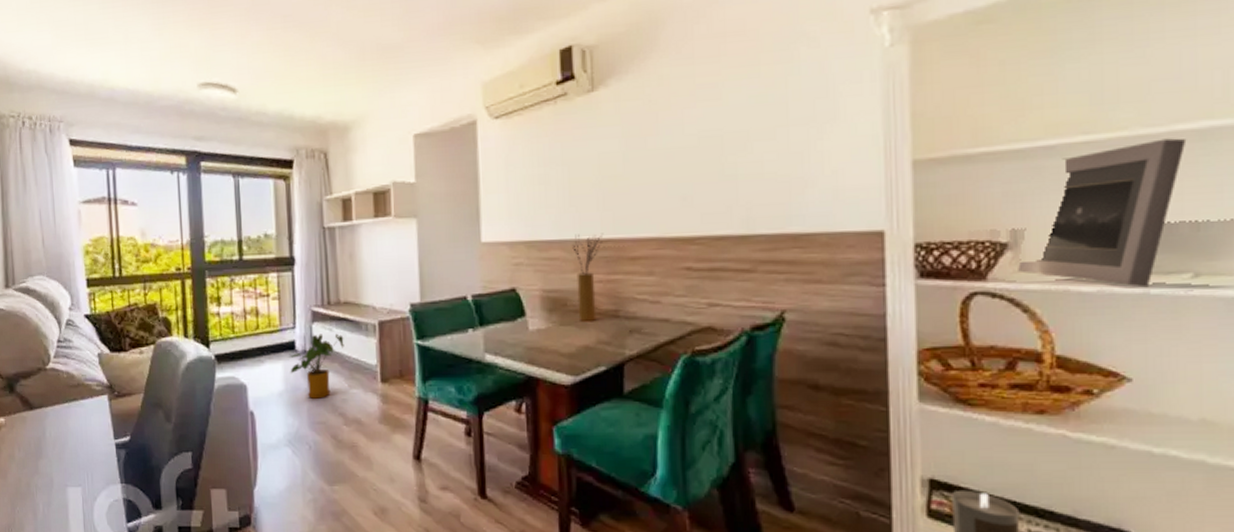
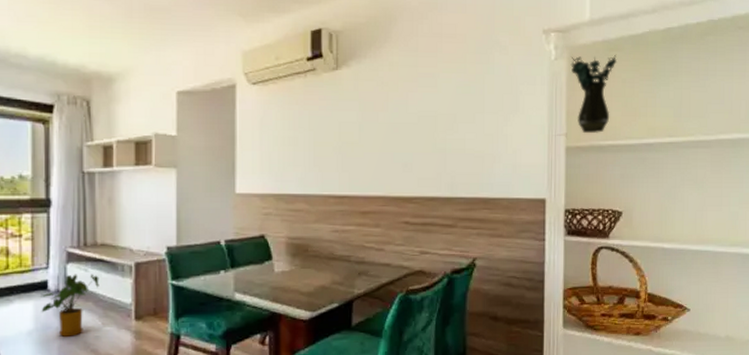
vase: present [572,233,604,323] -> none [315,190,341,266]
vase: none [915,27,990,141] -> present [570,54,618,134]
picture frame: present [1018,138,1187,288] -> none [628,144,726,246]

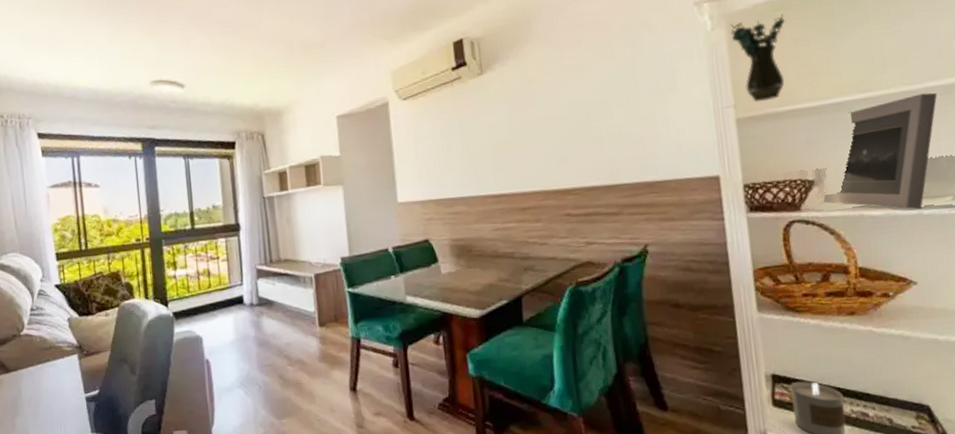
house plant: present [41,274,99,337] -> none [238,287,286,345]
picture frame: none [628,144,726,246] -> present [823,92,938,210]

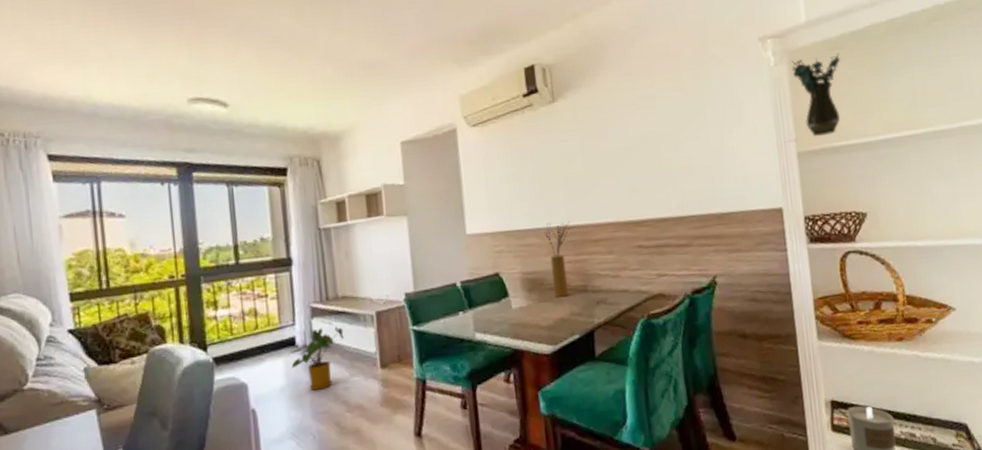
house plant: none [238,287,286,345] -> present [290,326,344,390]
vase: none [473,189,498,264] -> present [545,220,570,298]
picture frame: present [823,92,938,210] -> none [875,131,971,241]

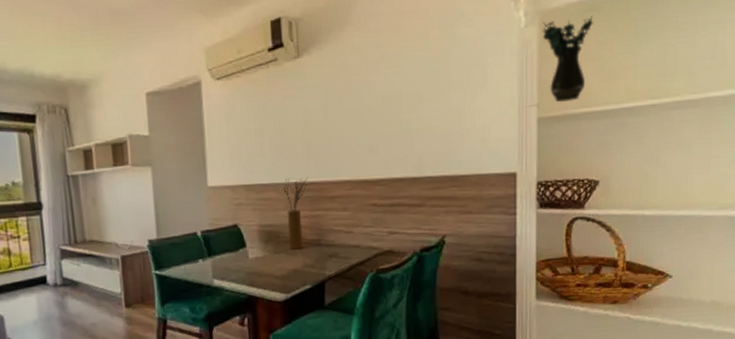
house plant: present [290,326,344,390] -> none [42,268,92,324]

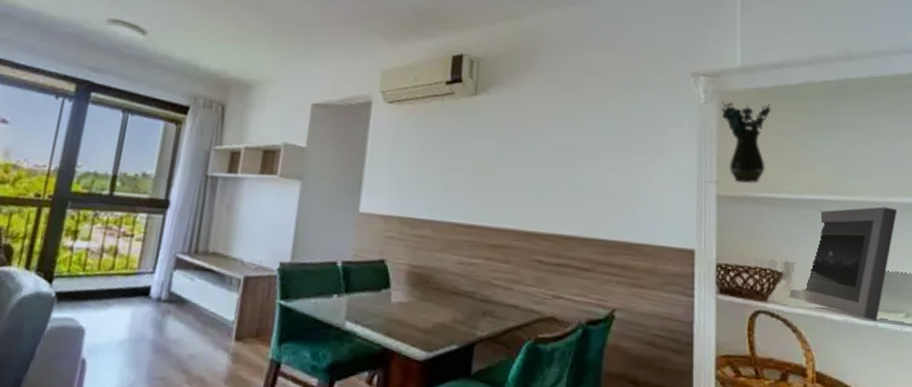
vase: present [283,177,308,251] -> none [438,217,471,301]
picture frame: none [605,102,716,211] -> present [789,206,898,322]

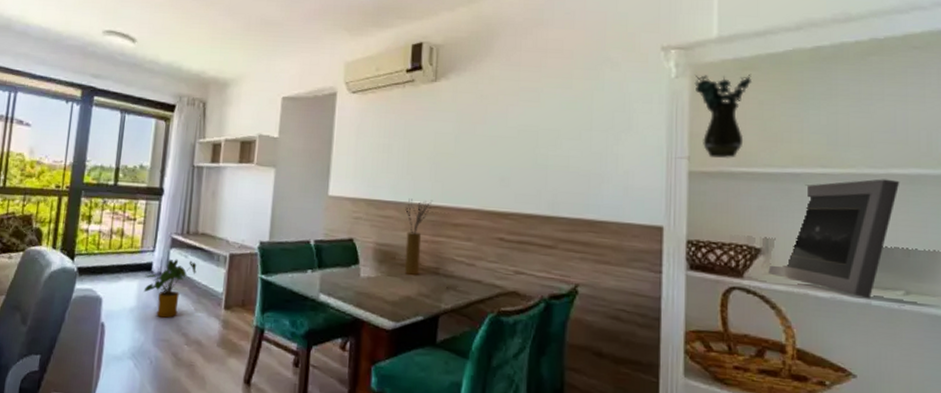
house plant: none [138,282,205,352] -> present [143,259,197,318]
vase: none [438,217,471,301] -> present [404,198,433,276]

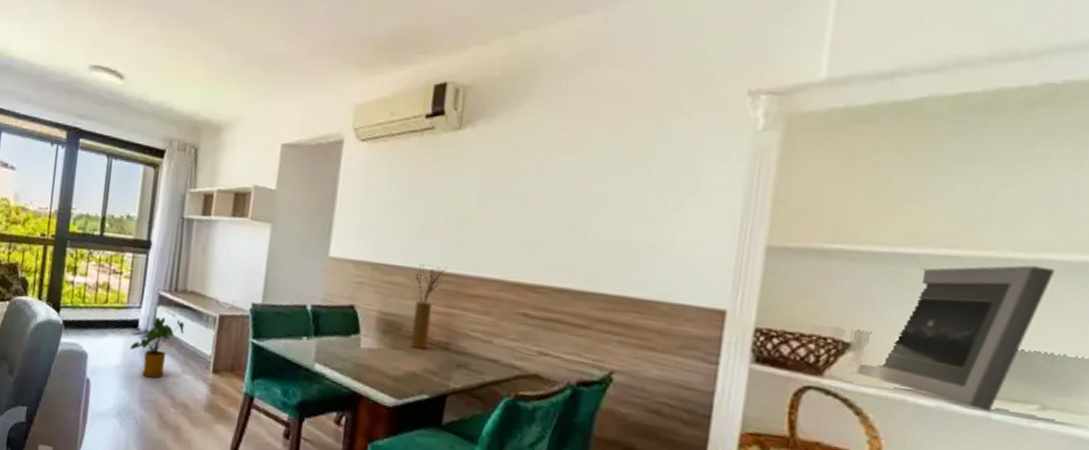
vase: present [694,73,753,159] -> none [787,127,867,232]

